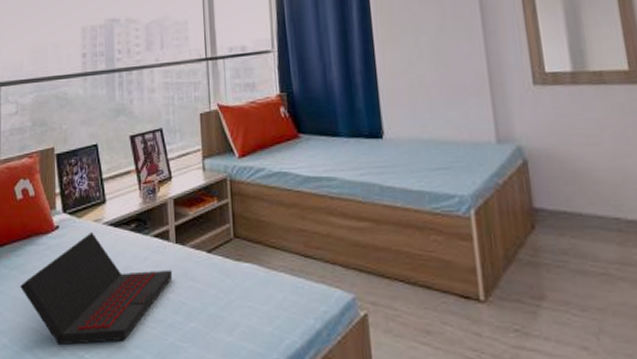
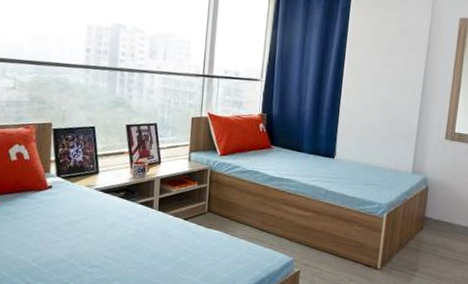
laptop: present [19,232,173,346] -> none [10,194,153,275]

